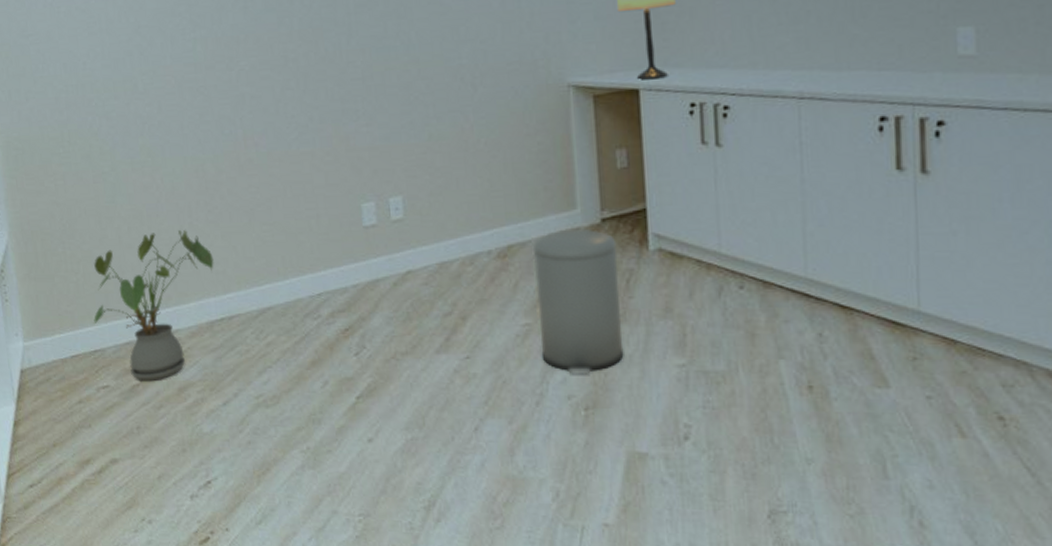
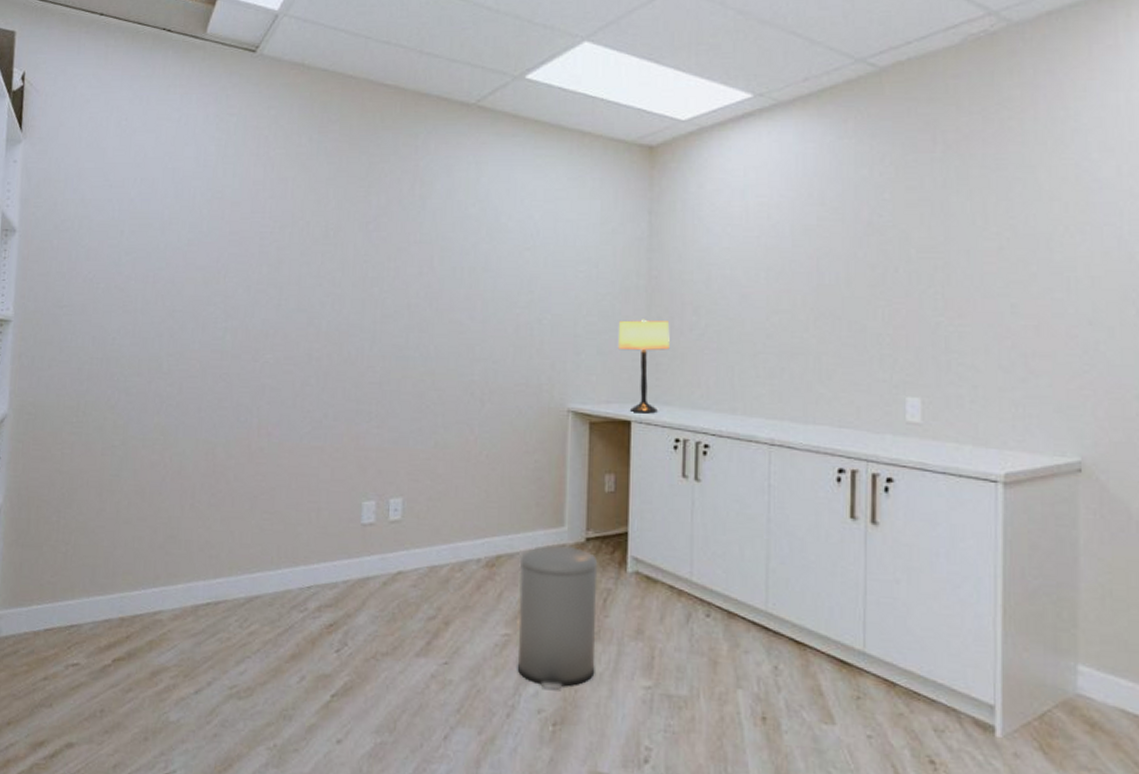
house plant: present [93,229,214,380] -> none [74,509,209,662]

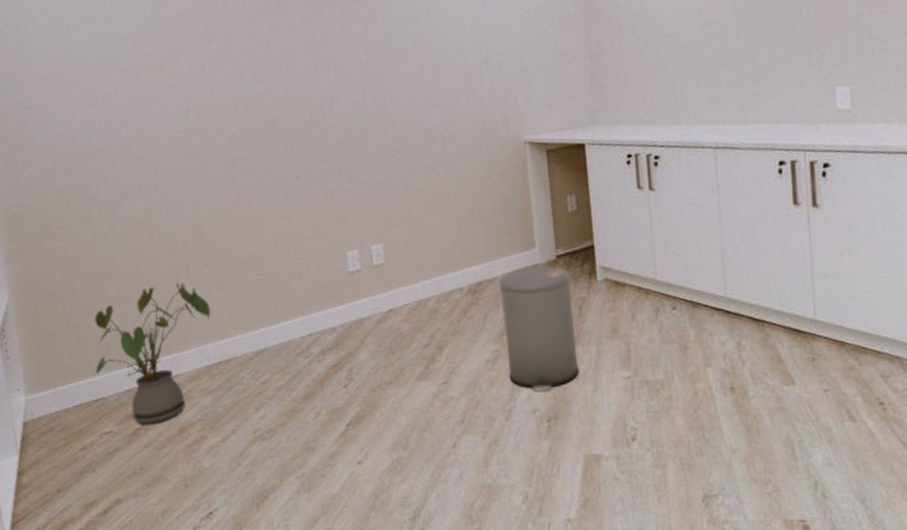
house plant: none [74,509,209,662] -> present [95,282,211,424]
table lamp: present [619,319,670,414] -> none [562,45,612,136]

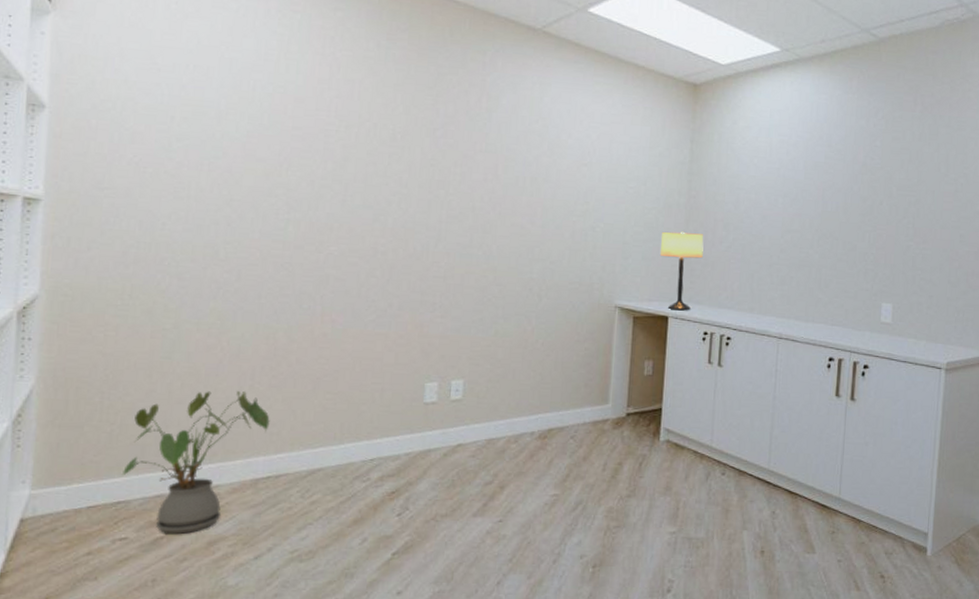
pedal bin: present [499,264,579,391] -> none [563,419,636,538]
table lamp: none [562,45,612,136] -> present [661,231,704,311]

